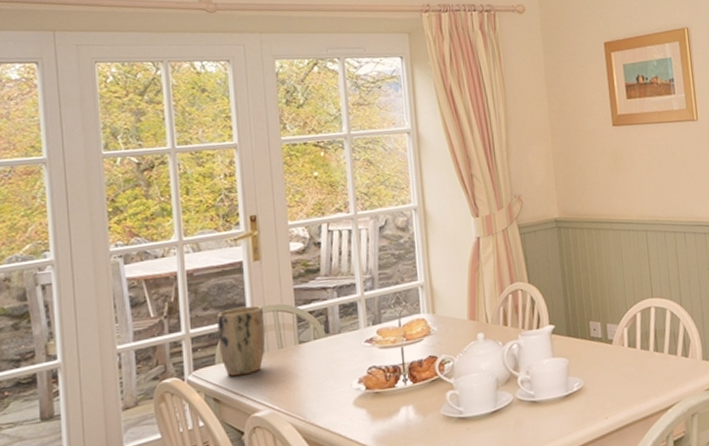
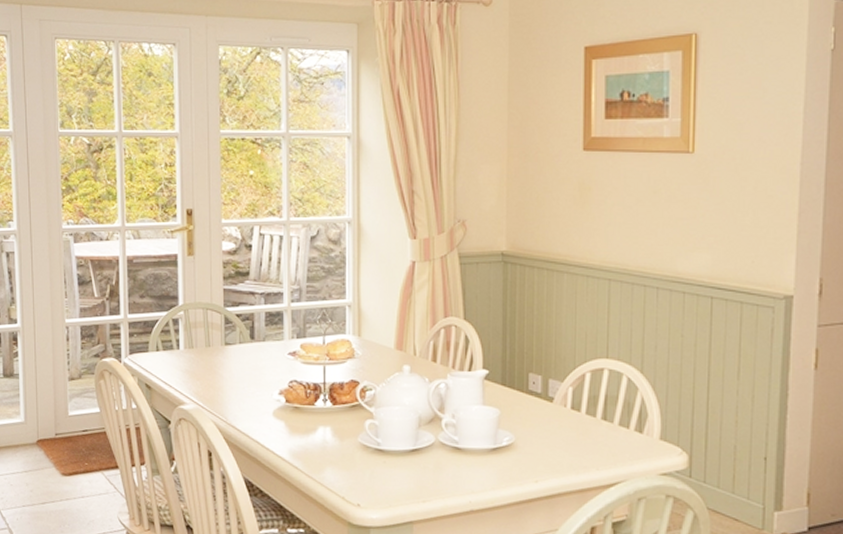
plant pot: present [217,305,266,376] -> none [152,300,195,367]

